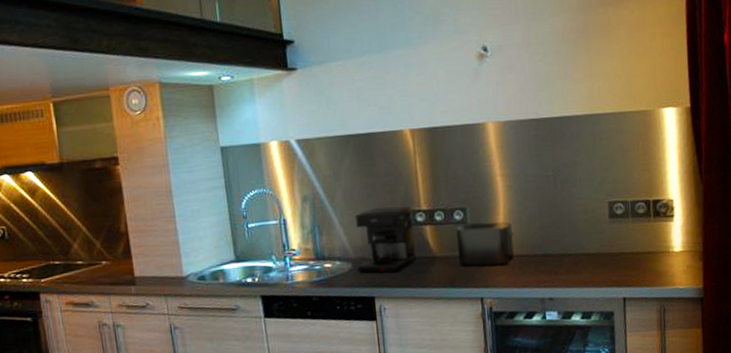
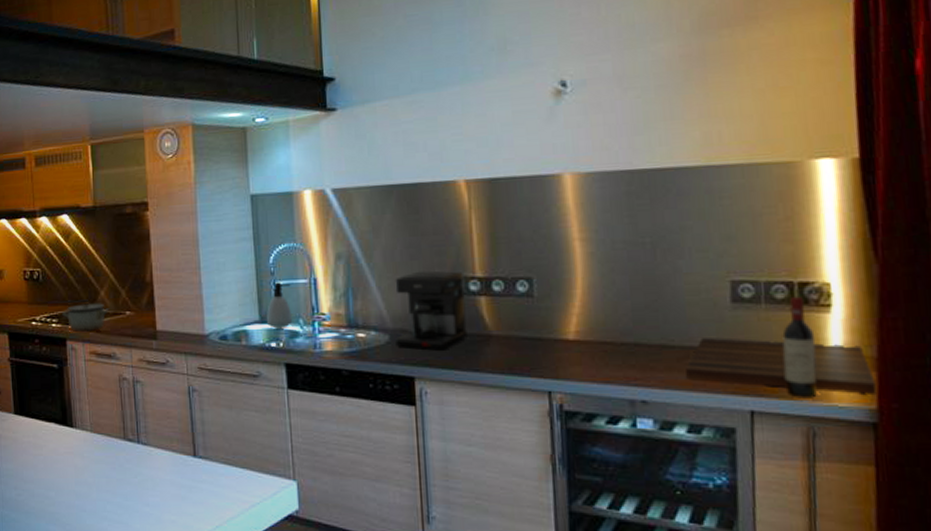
saucepan: none [33,255,84,286] -> present [62,303,110,333]
soap dispenser: none [241,224,266,266] -> present [267,282,293,329]
toaster: present [456,221,515,267] -> none [519,296,596,353]
cutting board: none [579,243,703,279] -> present [685,336,877,396]
wine bottle: none [643,210,666,286] -> present [782,296,818,399]

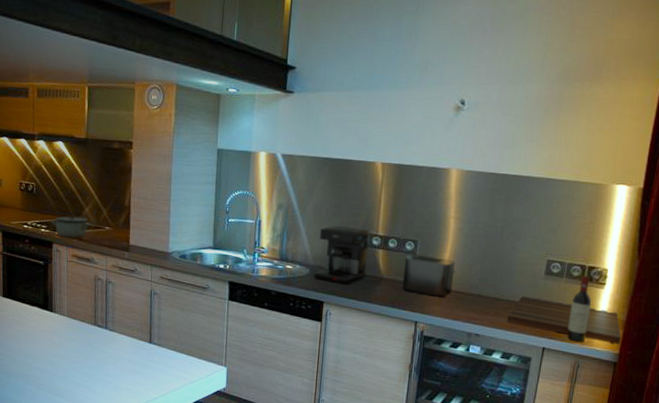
soap dispenser: present [267,282,293,329] -> none [219,219,241,255]
toaster: none [519,296,596,353] -> present [401,254,457,297]

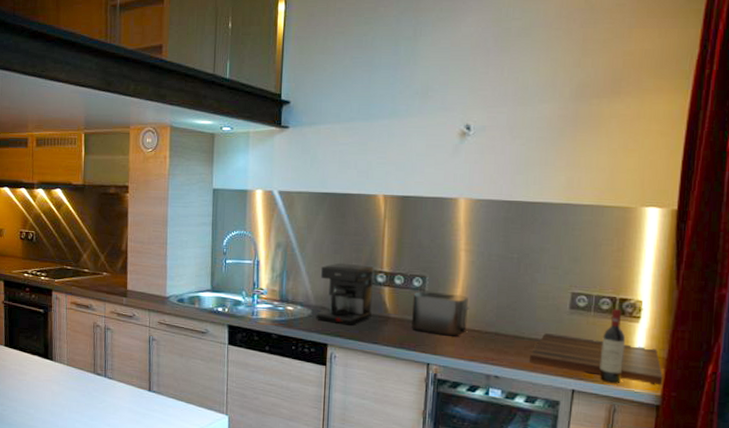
saucepan: present [51,216,92,239] -> none [50,263,90,286]

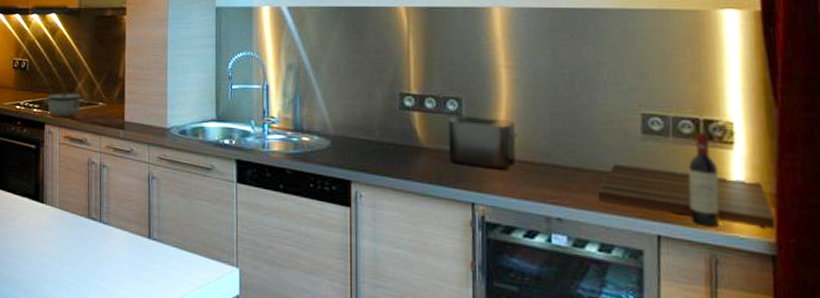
saucepan: none [50,263,90,286] -> present [43,93,85,119]
coffee maker: present [316,263,374,325] -> none [336,85,401,158]

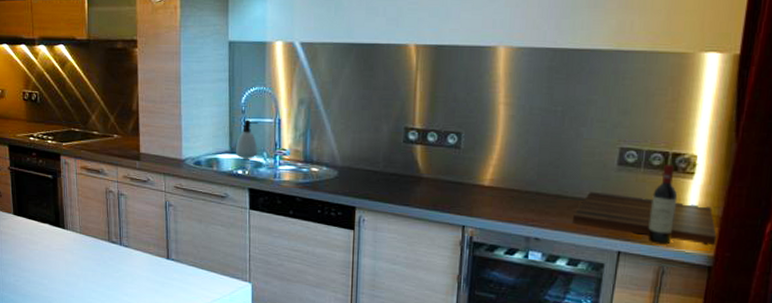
saucepan: present [43,93,85,119] -> none [57,125,99,150]
soap dispenser: none [223,86,246,128] -> present [236,119,259,159]
toaster: present [448,115,518,170] -> none [445,148,509,197]

